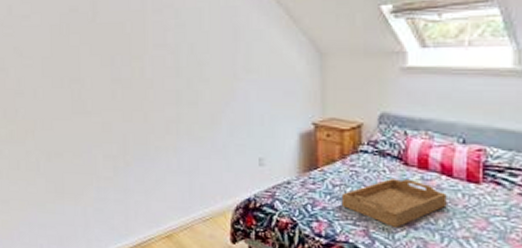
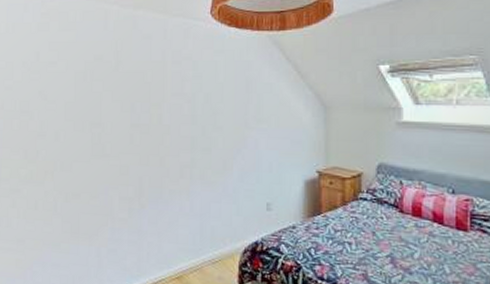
serving tray: present [341,179,447,227] -> none [342,225,438,272]

